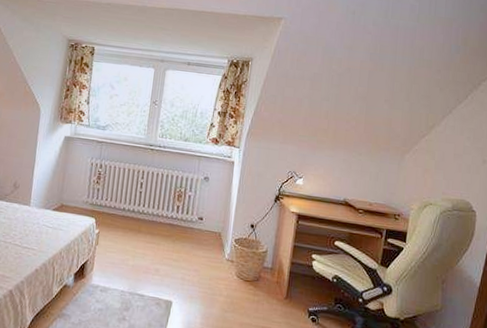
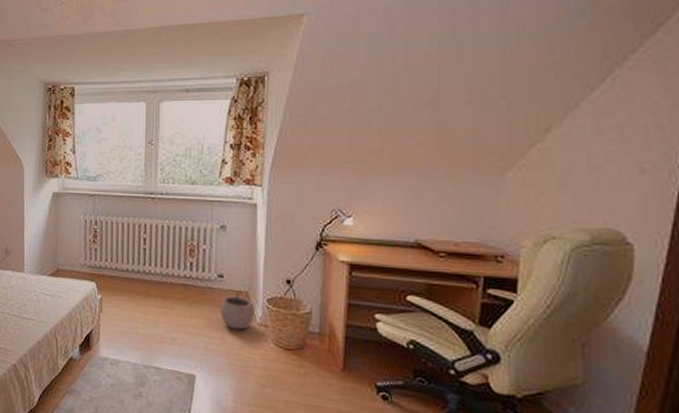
plant pot: none [197,230,225,264] -> present [219,289,254,330]

